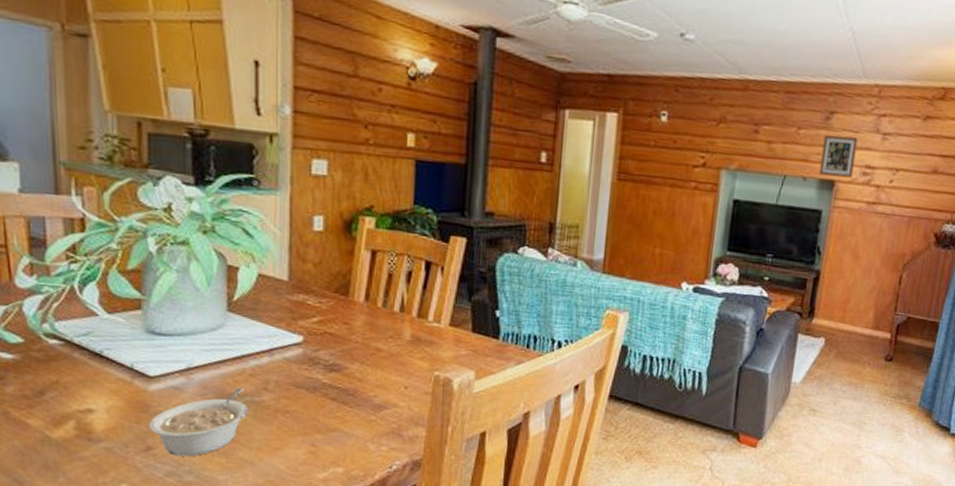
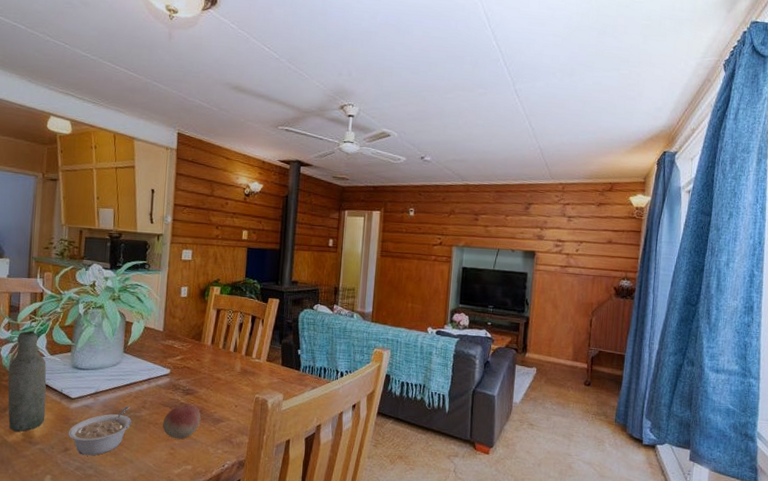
bottle: none [39,276,110,424] -> present [8,330,47,432]
fruit: none [297,384,354,433] -> present [163,404,201,440]
picture frame: present [819,135,858,178] -> none [523,219,550,249]

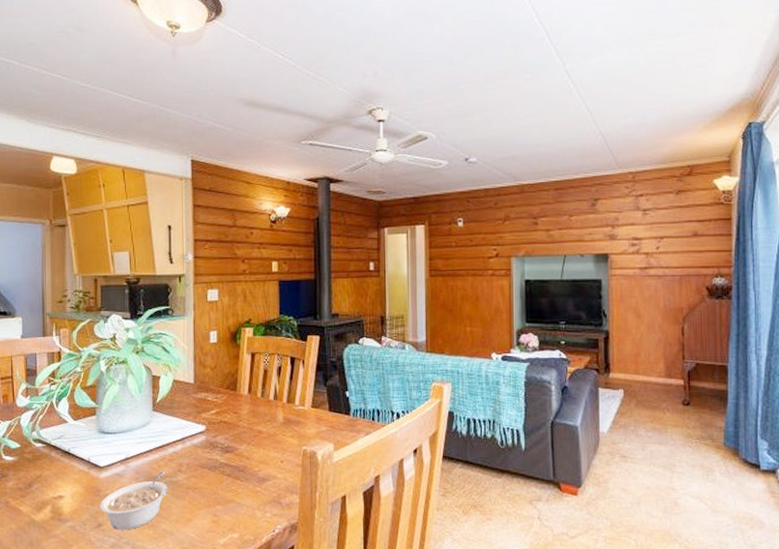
bottle: present [8,330,47,432] -> none [30,394,74,509]
fruit: present [163,404,201,440] -> none [203,463,244,504]

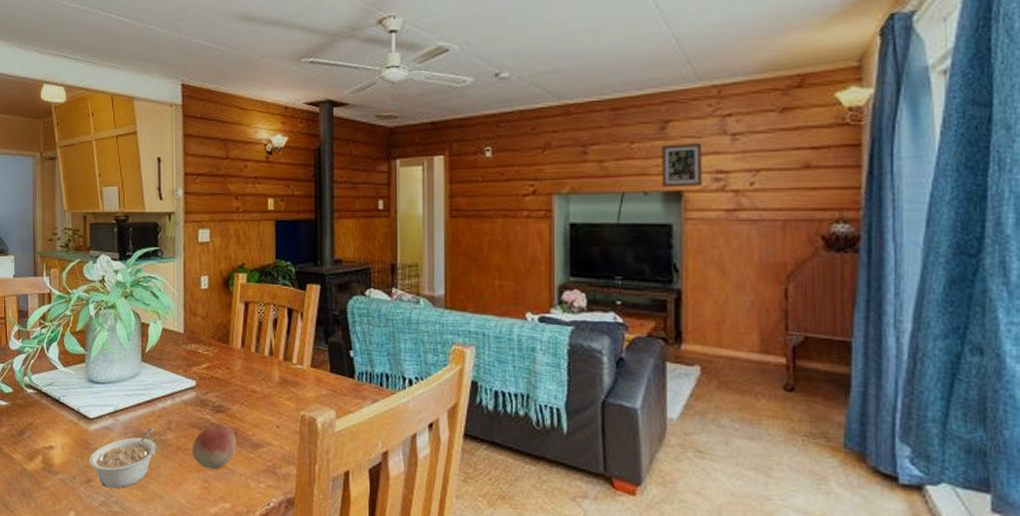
fruit: none [203,463,244,504] -> present [193,424,237,470]
picture frame: none [593,217,623,251] -> present [662,143,702,188]

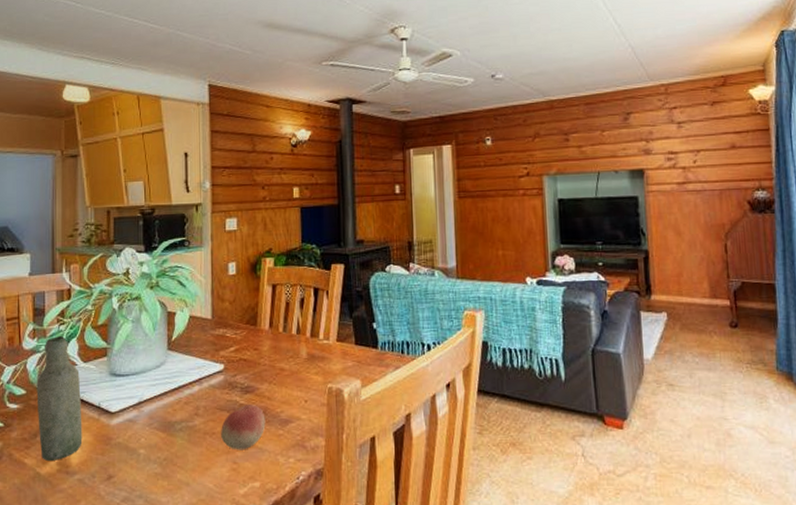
bottle: none [22,338,64,459] -> present [36,335,83,461]
legume: present [89,427,157,489] -> none [110,415,184,482]
picture frame: present [662,143,702,188] -> none [626,130,658,167]

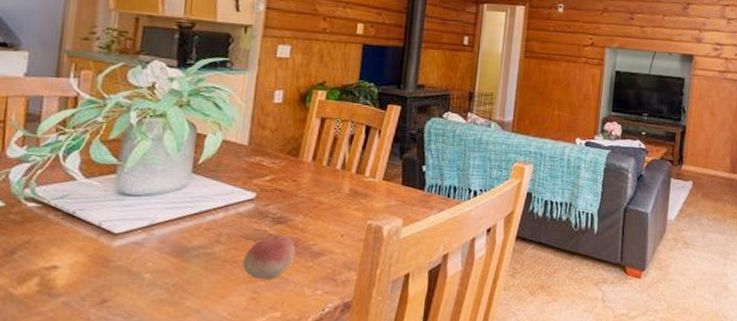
bottle: present [36,335,83,461] -> none [16,146,79,281]

